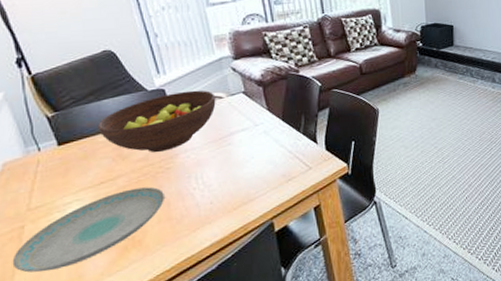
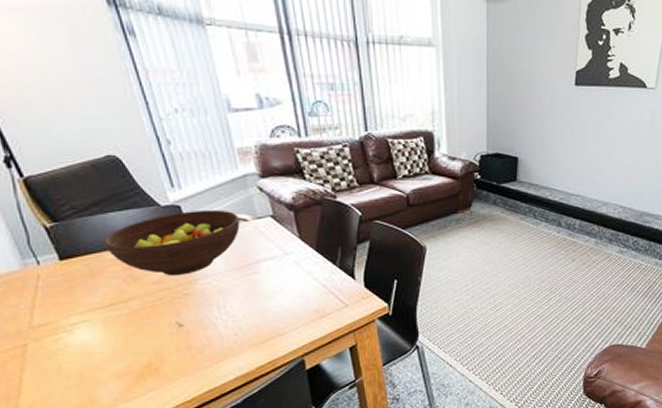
plate: present [12,187,164,273] -> none [16,312,183,393]

